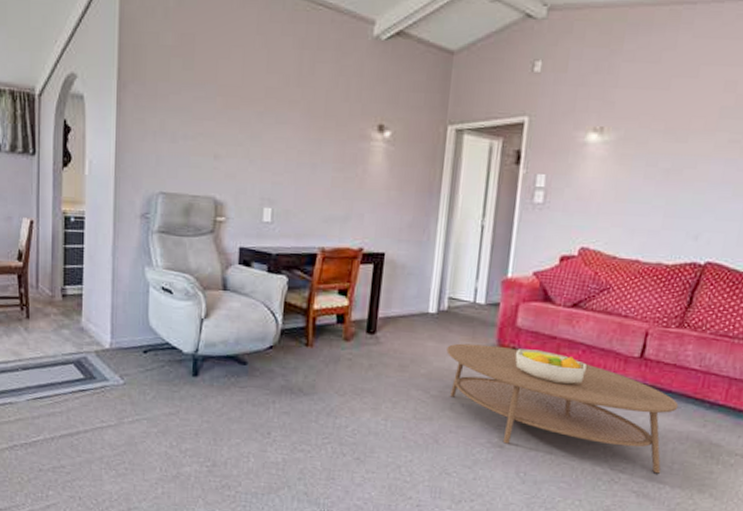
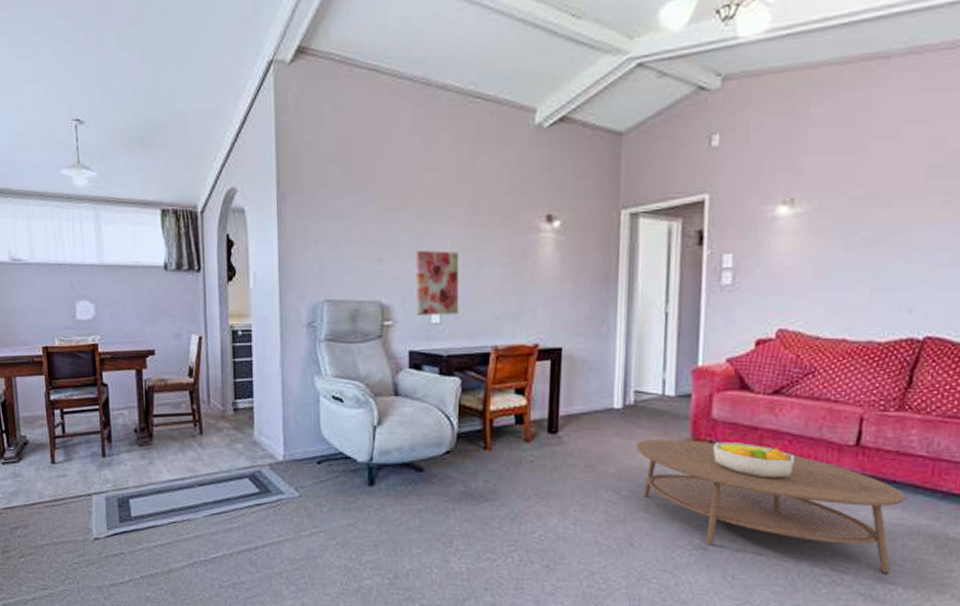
wall art: none [249,150,293,215] -> present [416,251,459,315]

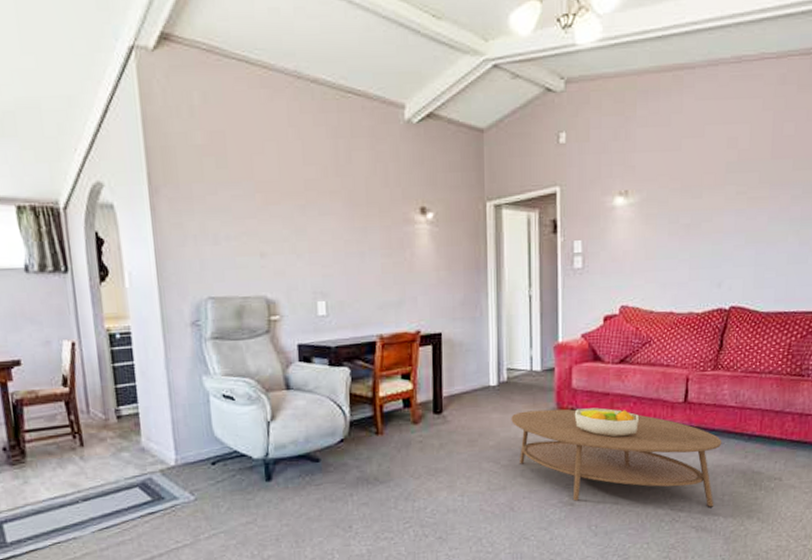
wall art: present [416,251,459,315] -> none [299,244,344,308]

